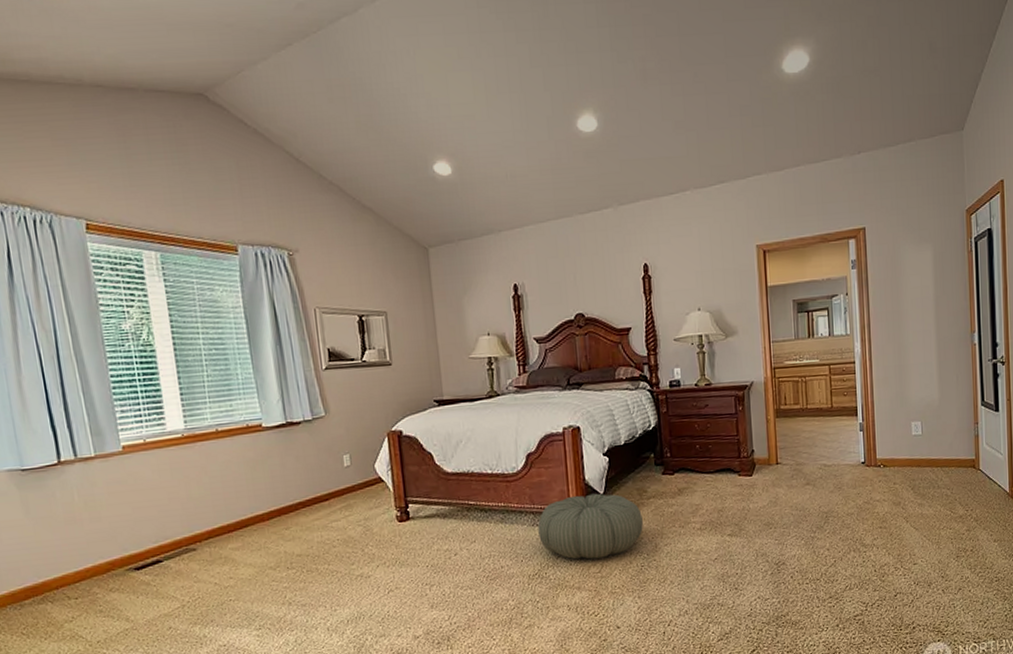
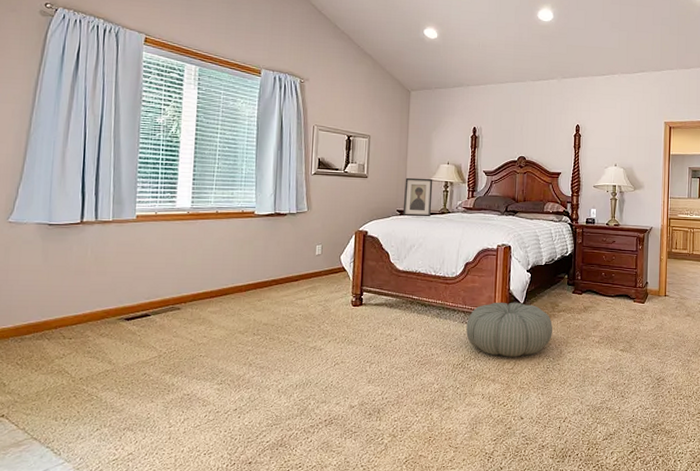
picture frame: none [438,356,476,407] -> present [402,177,433,217]

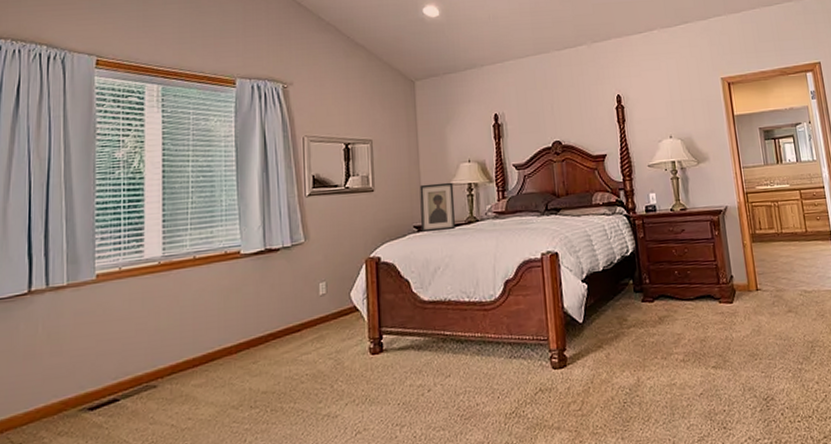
pouf: present [466,302,553,357] -> none [515,322,625,395]

